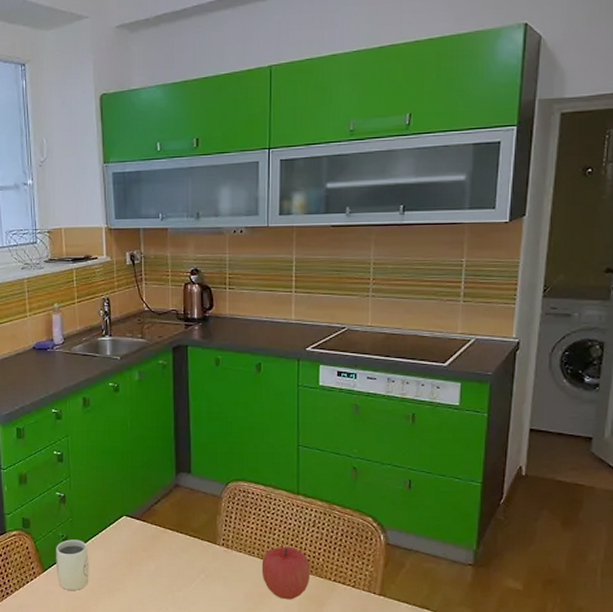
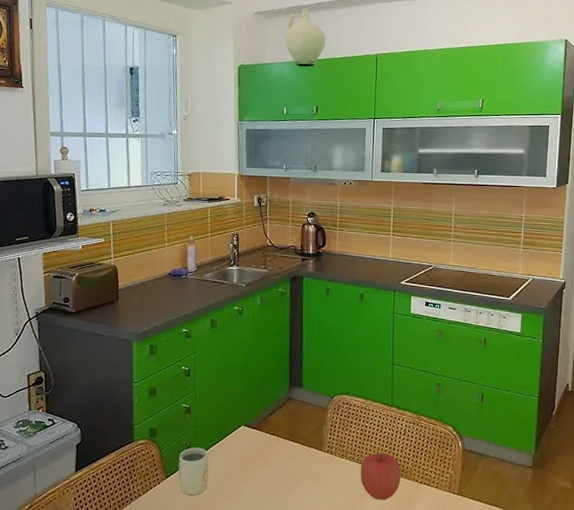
ceramic jug: none [155,14,206,91] -> present [285,8,326,68]

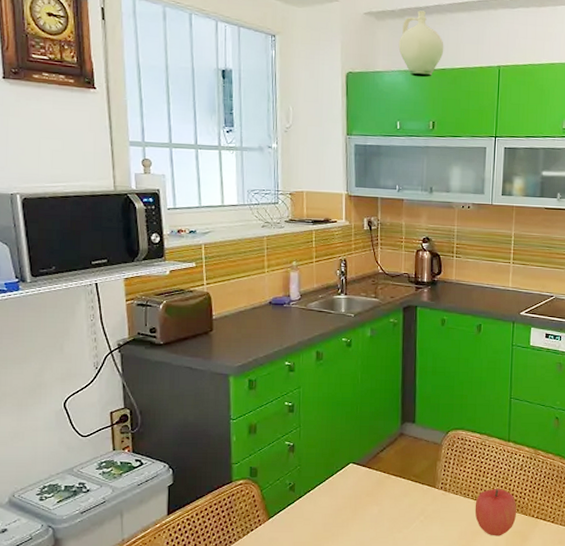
mug: present [178,447,209,495] -> none [282,487,315,536]

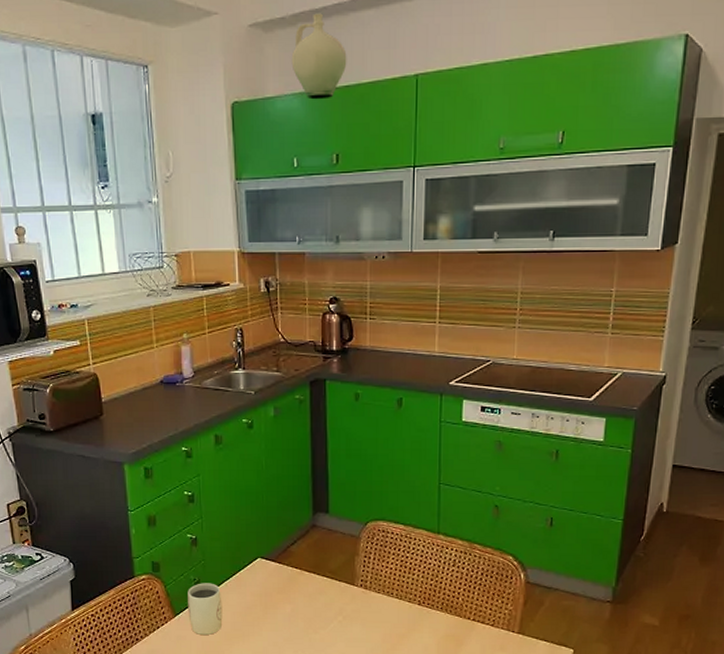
mug: none [282,487,315,536] -> present [188,583,223,635]
fruit: present [474,488,517,536] -> none [400,586,450,640]

